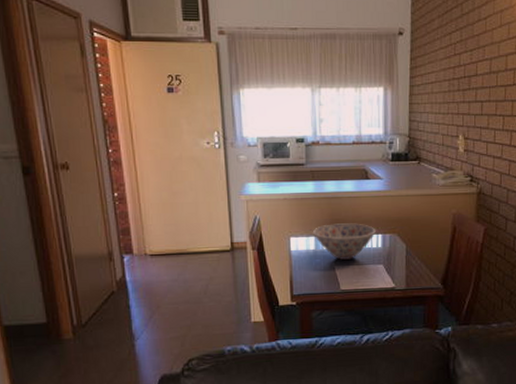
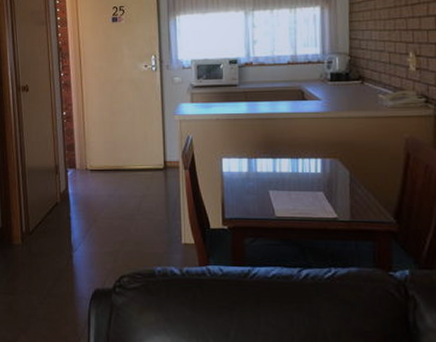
bowl: present [313,223,376,260] -> none [246,146,314,184]

